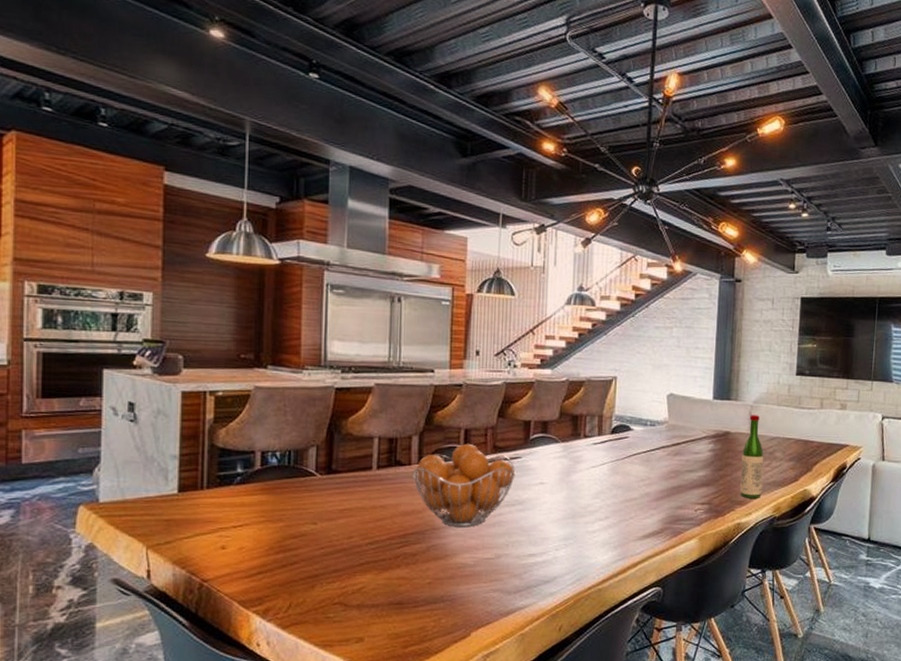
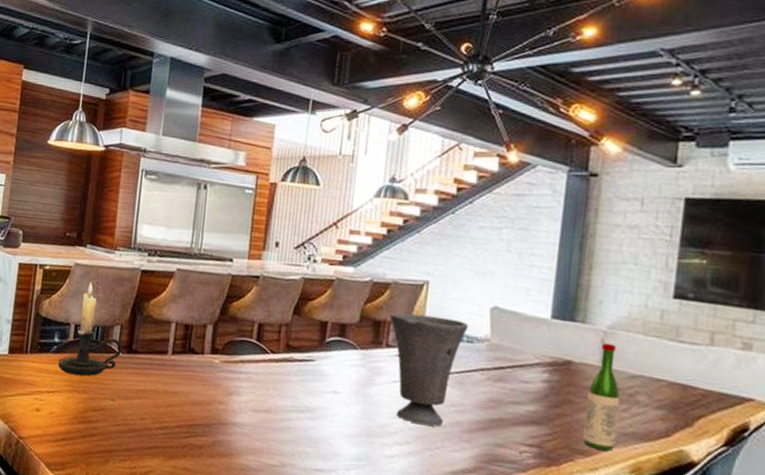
candle holder: none [245,405,320,505] -> present [58,282,122,376]
fruit basket: present [412,443,516,527] -> none [203,338,308,428]
vase: none [585,406,651,501] -> present [390,312,469,426]

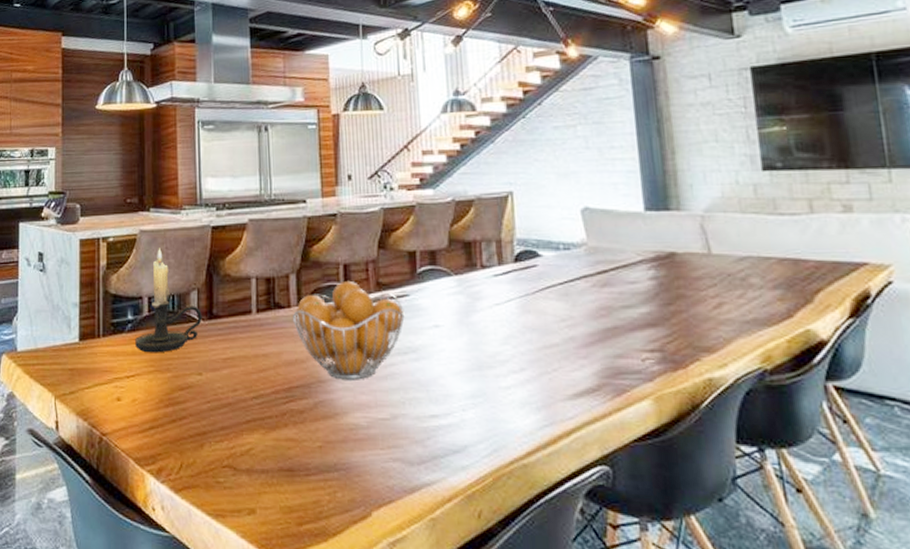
fruit basket: none [203,338,308,428] -> present [292,280,405,380]
vase: present [390,312,469,426] -> none [479,227,563,348]
wine bottle: present [583,343,621,451] -> none [698,228,739,343]

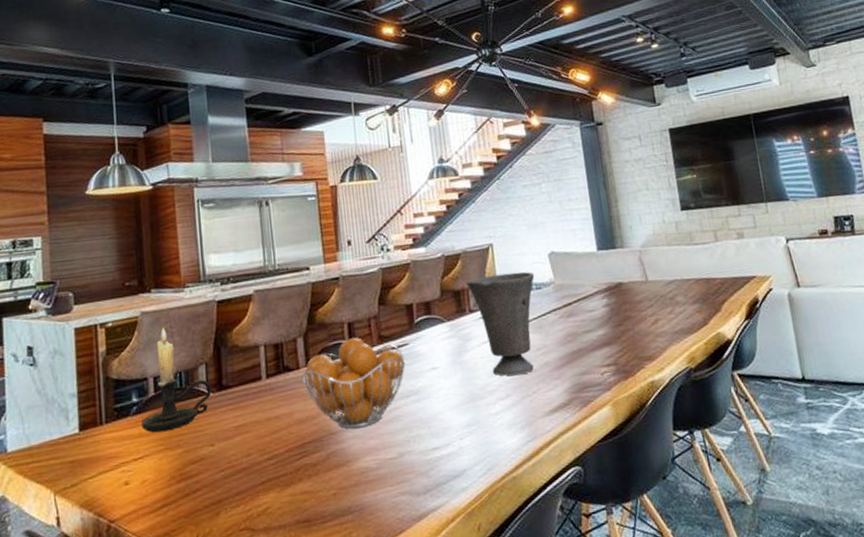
vase: none [479,227,563,348] -> present [466,271,535,376]

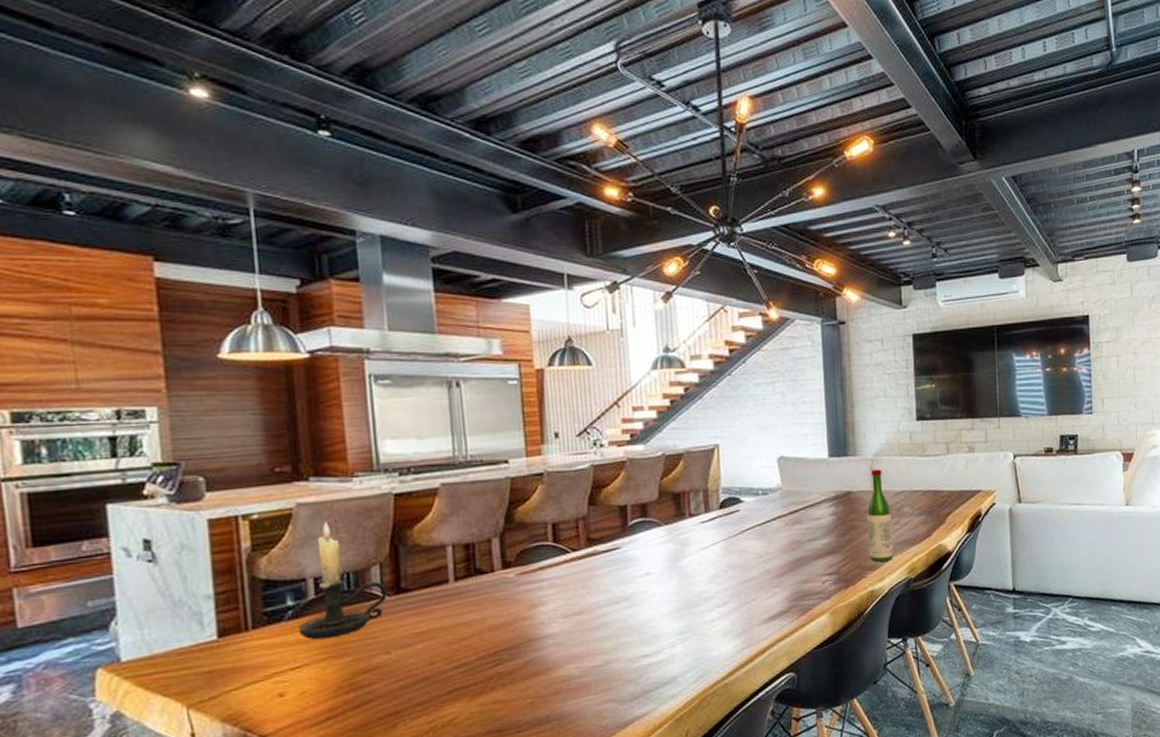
fruit basket: present [301,337,406,429] -> none [496,539,617,636]
vase: present [466,271,535,376] -> none [688,475,762,583]
wine bottle: none [640,259,671,352] -> present [867,469,894,562]

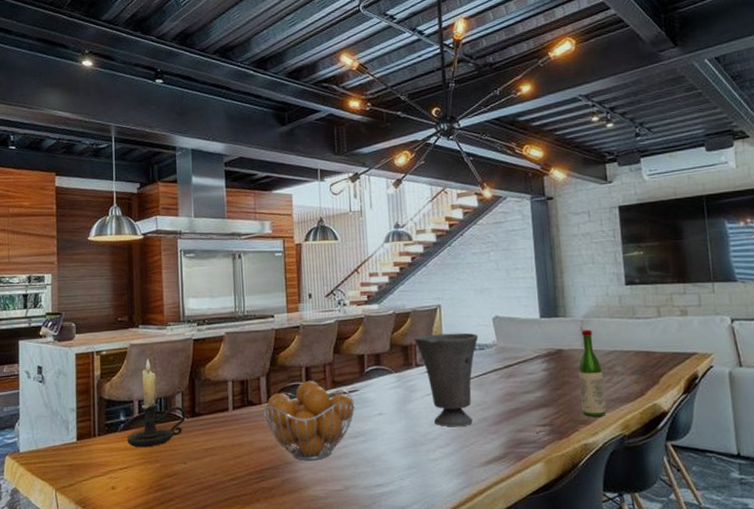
fruit basket: none [496,539,617,636] -> present [263,380,355,461]
vase: none [688,475,762,583] -> present [414,332,479,427]

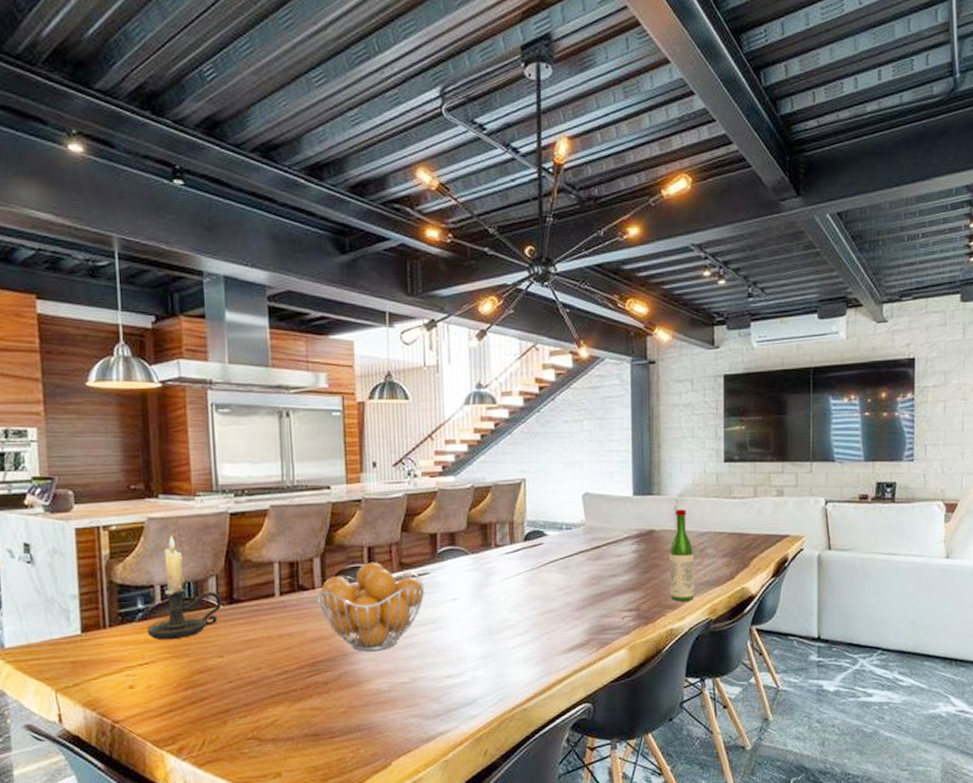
vase: present [414,332,479,427] -> none [494,510,566,613]

